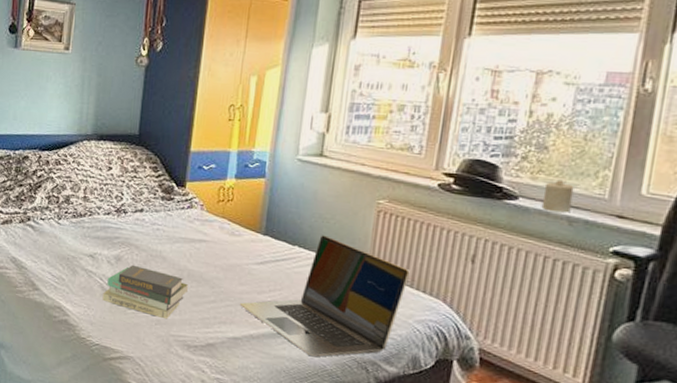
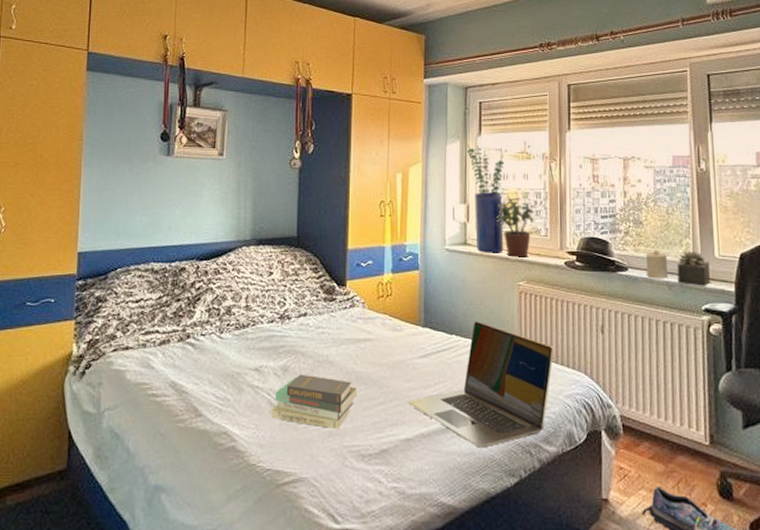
vase: none [334,48,381,168] -> present [466,144,505,253]
potted plant: none [362,109,411,175] -> present [497,197,535,258]
succulent plant: none [582,184,633,227] -> present [677,250,711,287]

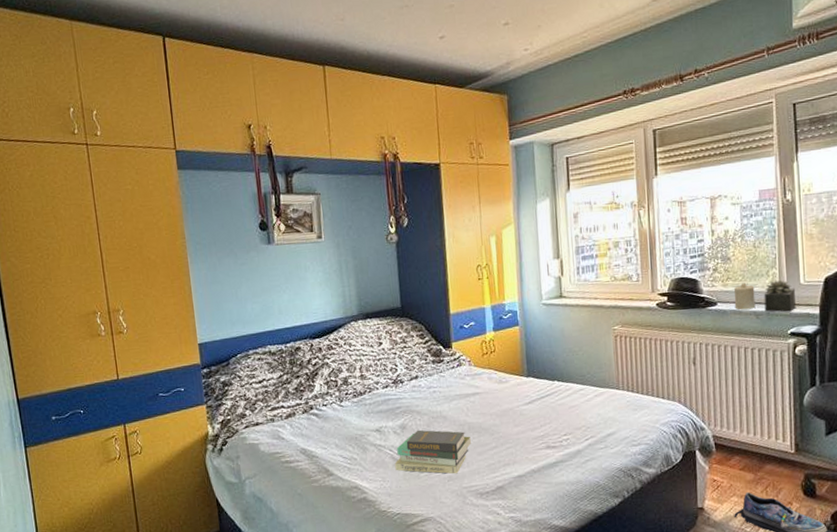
laptop: present [407,321,554,448] -> none [517,366,650,476]
vase: present [466,144,505,253] -> none [556,201,598,304]
potted plant: present [497,197,535,258] -> none [590,247,626,305]

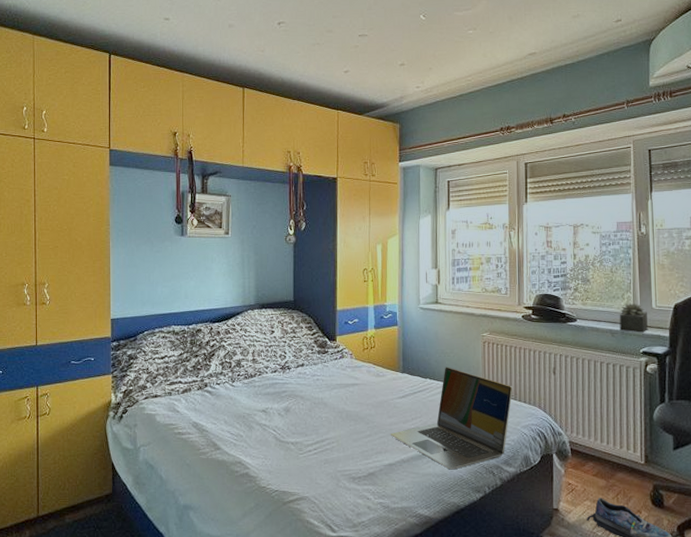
books: present [395,430,471,474] -> none [277,413,347,458]
laptop: none [517,366,650,476] -> present [390,367,513,470]
candle: present [734,283,756,311] -> none [592,303,611,328]

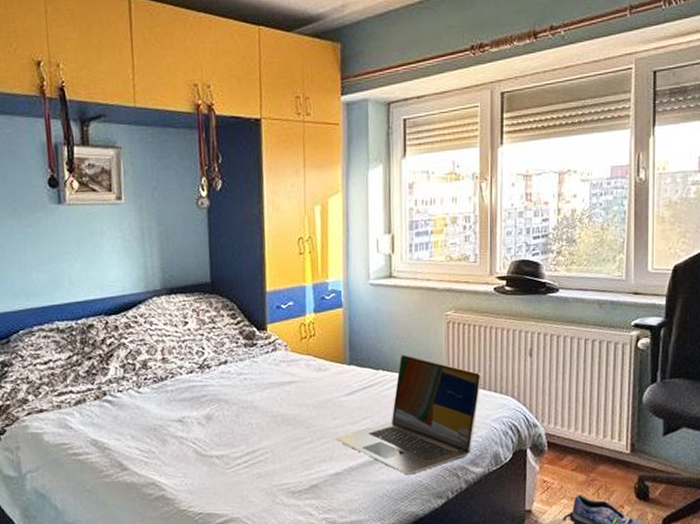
succulent plant: present [619,303,649,334] -> none [609,266,643,303]

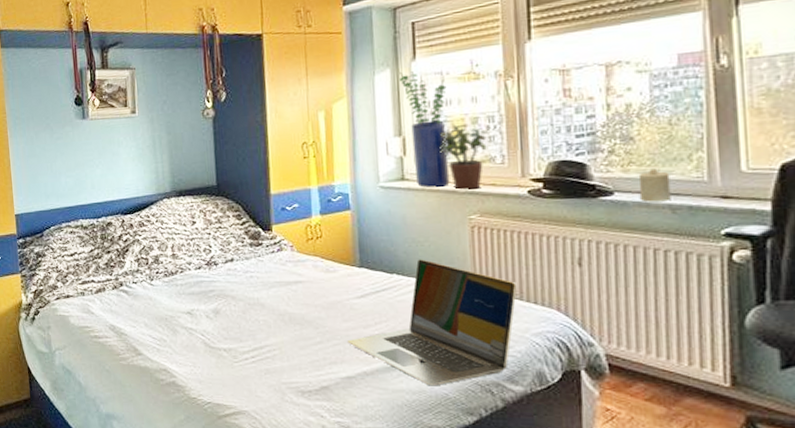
vase: none [390,168,432,285] -> present [398,71,450,188]
potted plant: none [423,223,464,287] -> present [439,124,488,190]
candle: none [577,268,600,298] -> present [639,168,671,203]

